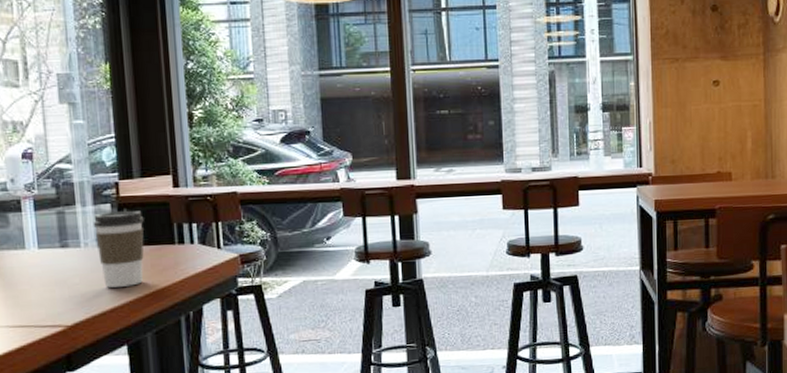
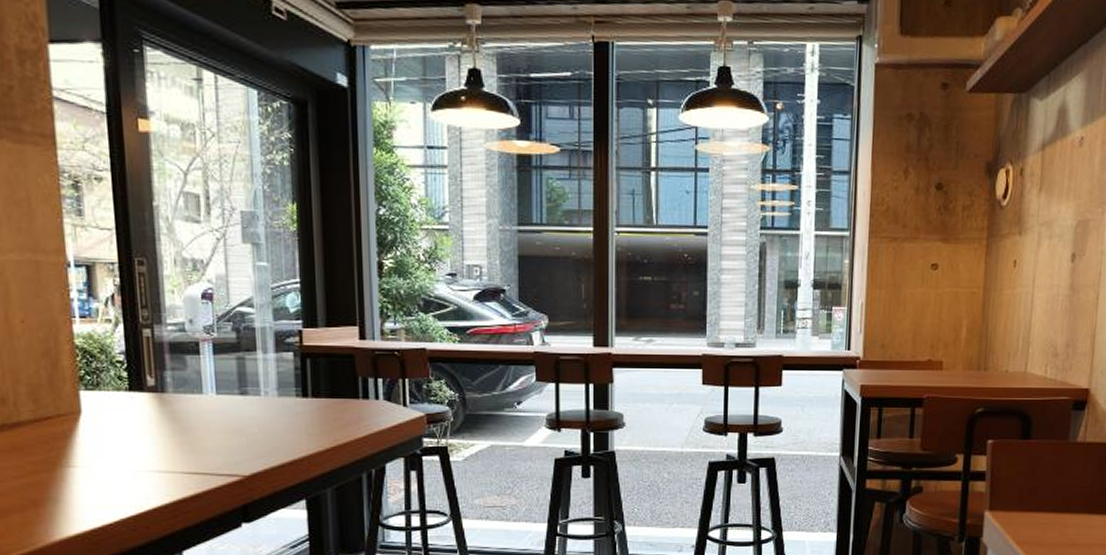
coffee cup: present [93,211,144,288] -> none [274,361,328,439]

